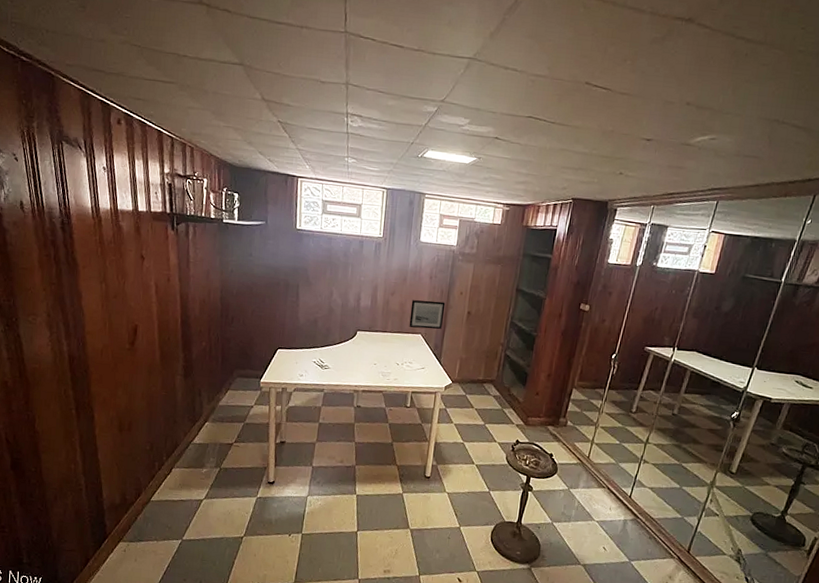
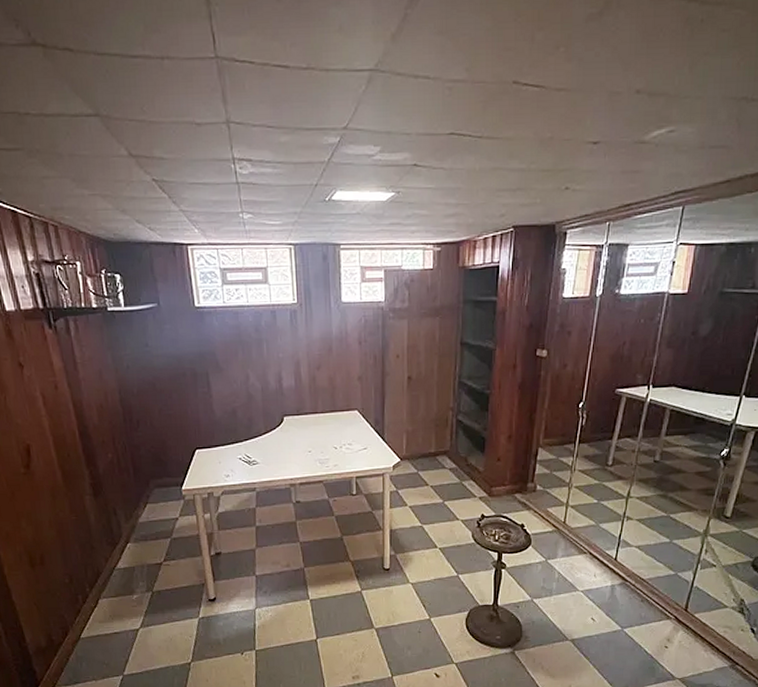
wall art: present [409,300,446,330] -> none [341,369,381,405]

